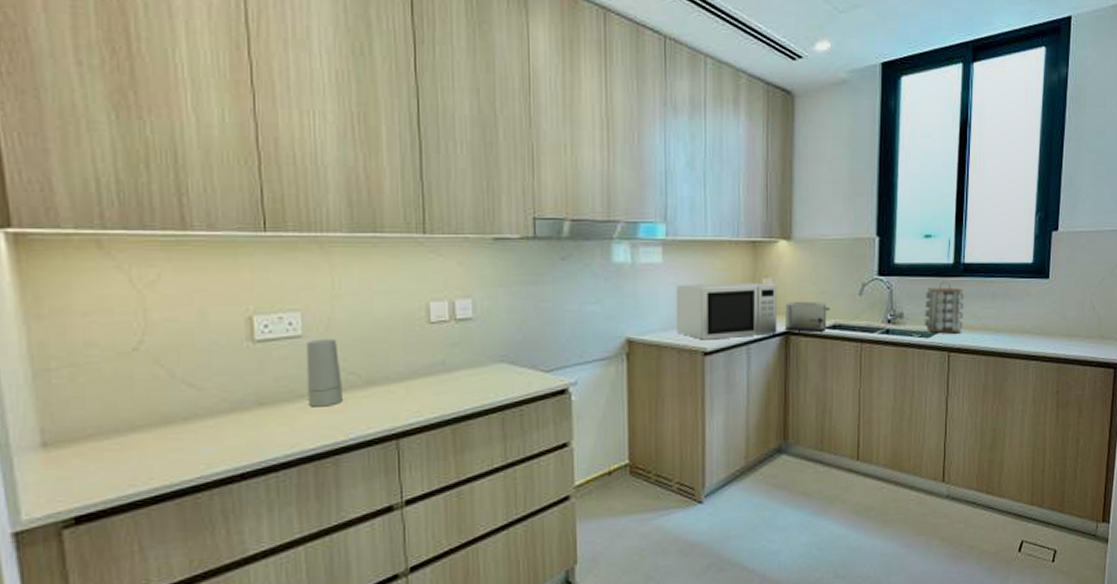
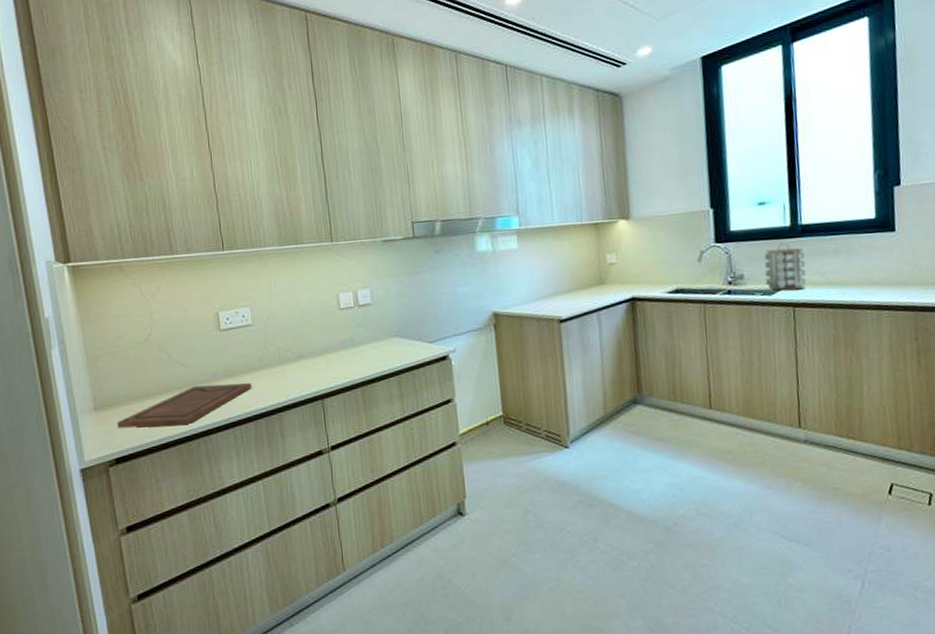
cutting board: none [80,414,297,474] -> present [117,383,252,428]
canister: present [305,338,342,407] -> none [254,325,282,377]
microwave: present [676,282,778,340] -> none [531,257,623,310]
toaster: present [784,301,830,332] -> none [629,270,671,298]

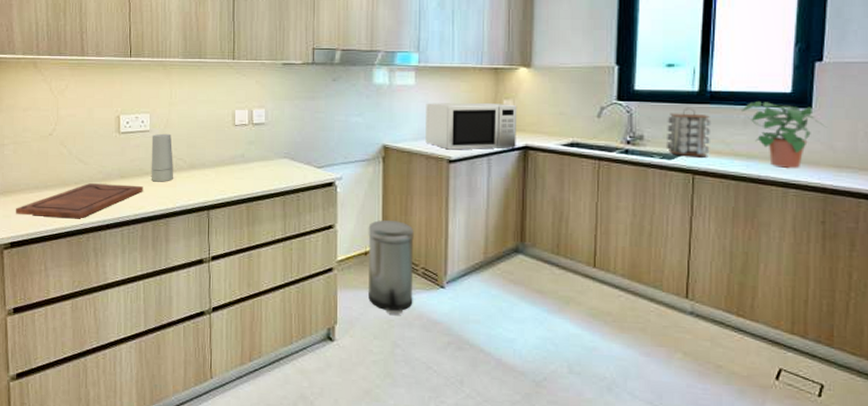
canister: none [254,325,282,377] -> present [151,133,173,182]
pedal bin: none [487,386,540,480] -> present [368,219,414,314]
microwave: none [531,257,623,310] -> present [425,102,518,150]
potted plant: none [832,229,910,291] -> present [742,100,826,168]

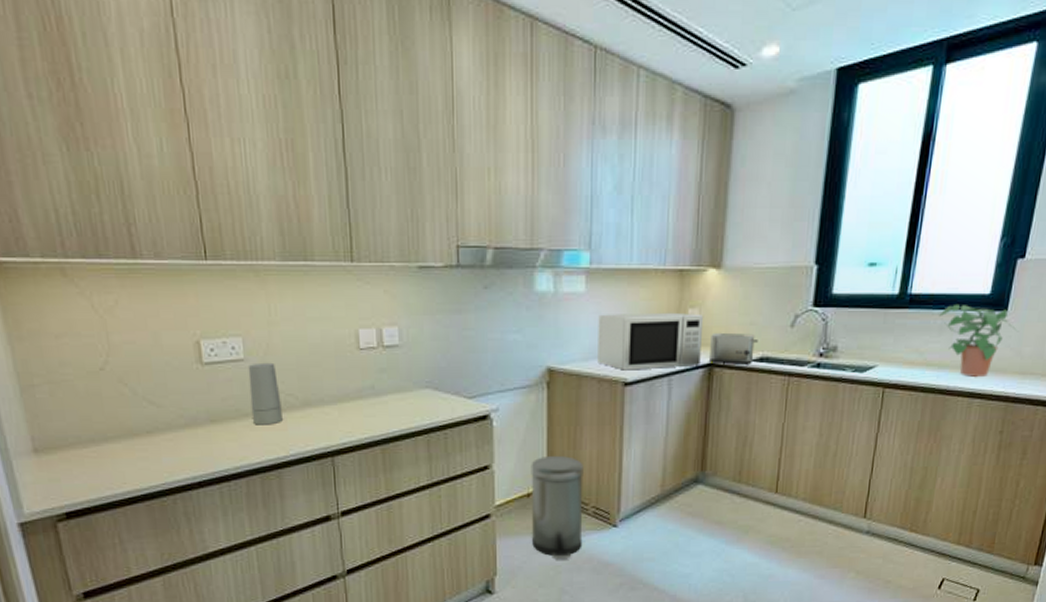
cutting board: present [16,183,143,219] -> none [66,430,244,478]
toaster: none [523,120,568,149] -> present [708,332,758,365]
spice rack: present [665,108,711,157] -> none [859,313,908,369]

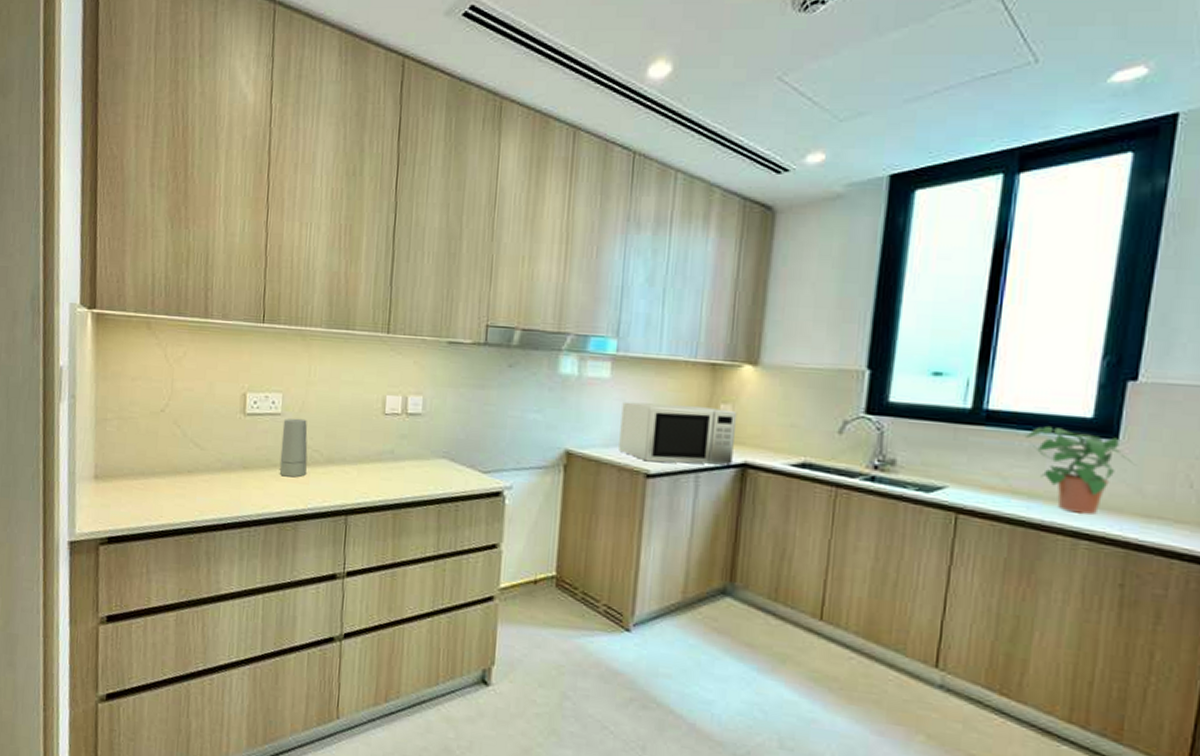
pedal bin: present [531,455,584,558] -> none [535,542,597,659]
toaster: present [708,332,758,365] -> none [741,431,800,469]

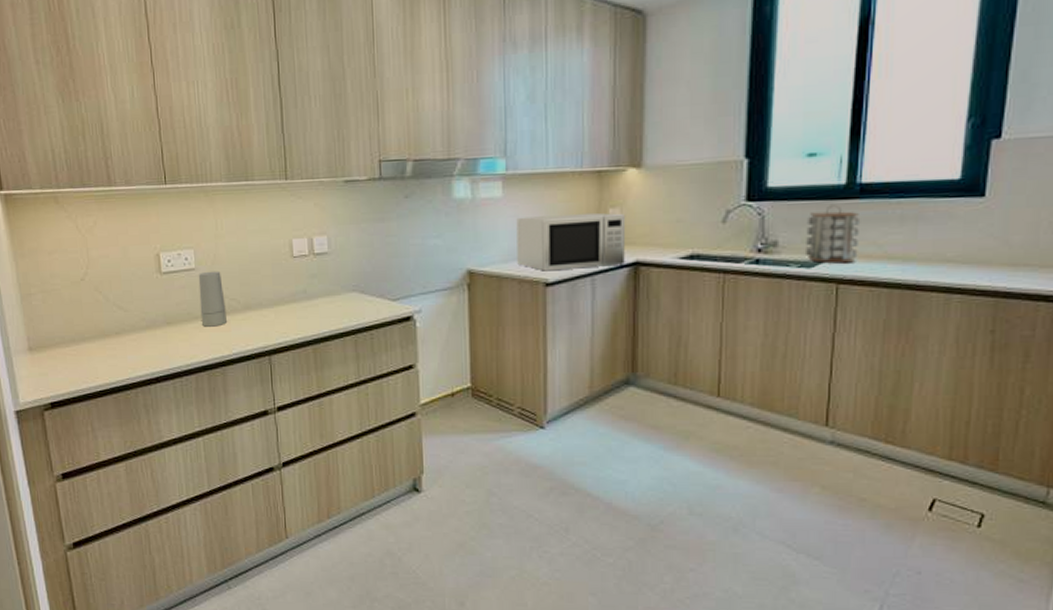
spice rack: none [923,428,985,493] -> present [804,205,861,264]
potted plant: present [1026,425,1136,515] -> none [898,191,1002,270]

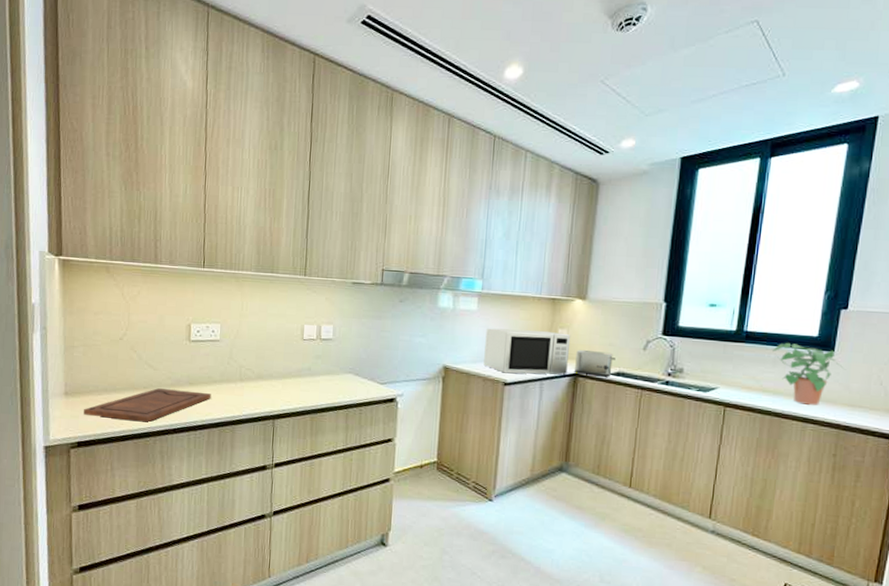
cutting board: none [52,332,194,373] -> present [84,388,211,423]
canister: present [198,271,227,327] -> none [219,343,242,391]
toaster: none [633,230,686,263] -> present [574,349,616,377]
spice rack: present [804,205,861,264] -> none [702,345,745,392]
potted plant: none [898,191,1002,270] -> present [772,342,845,405]

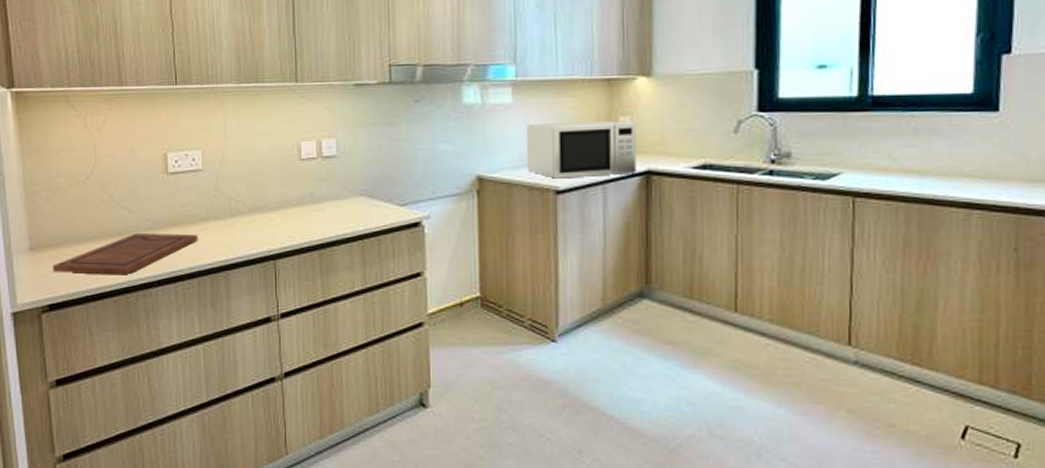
toaster: present [574,349,616,377] -> none [644,139,698,172]
potted plant: present [772,342,845,405] -> none [911,104,1018,185]

